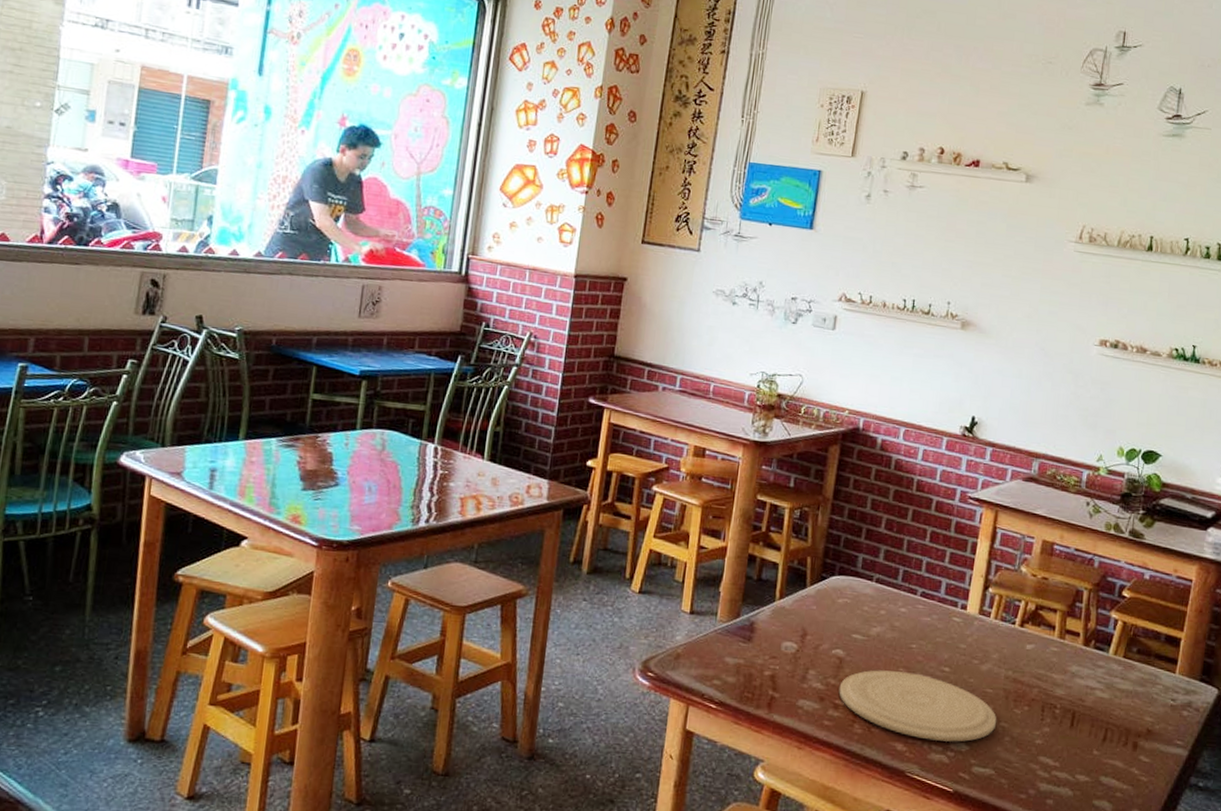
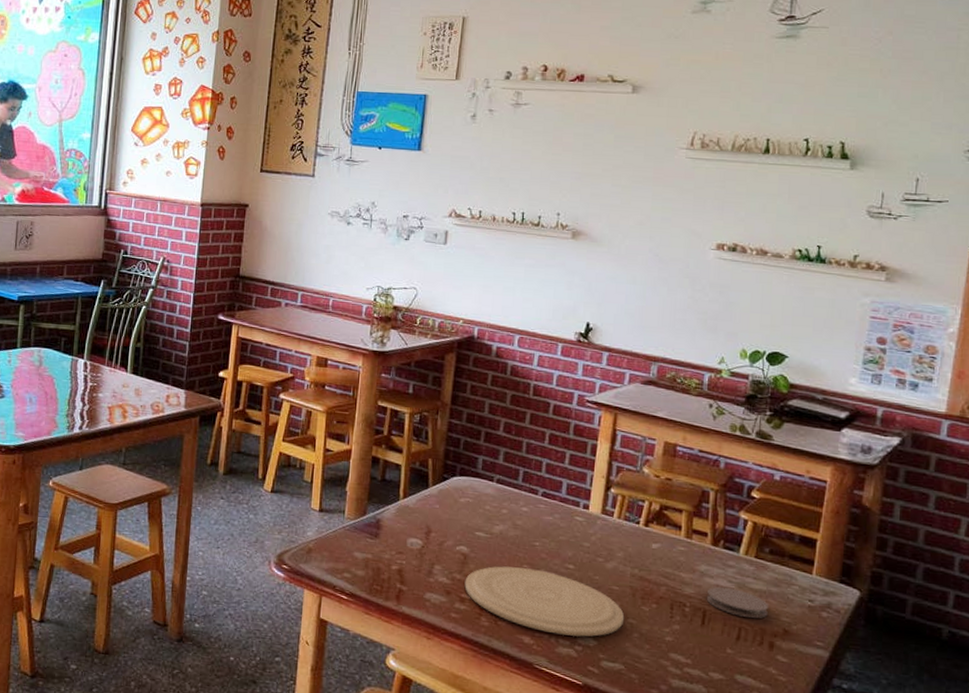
coaster: none [1076,687,1135,719] -> present [706,586,769,618]

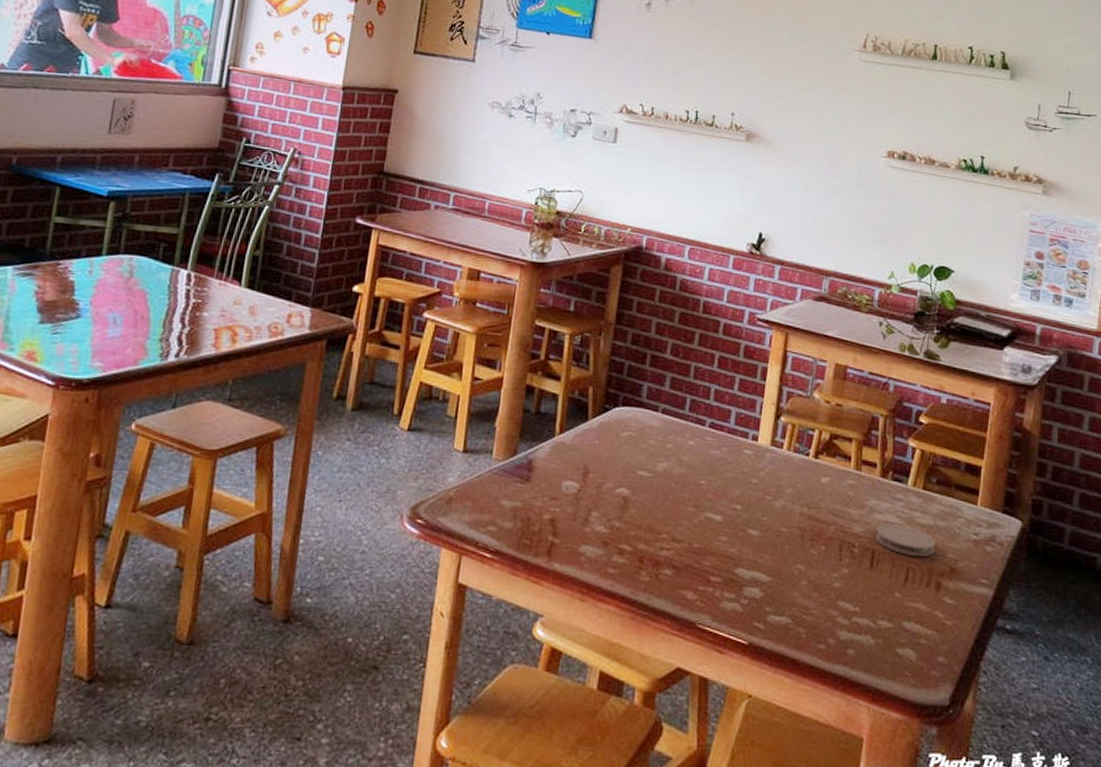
plate: present [464,566,625,637] -> none [623,510,793,588]

